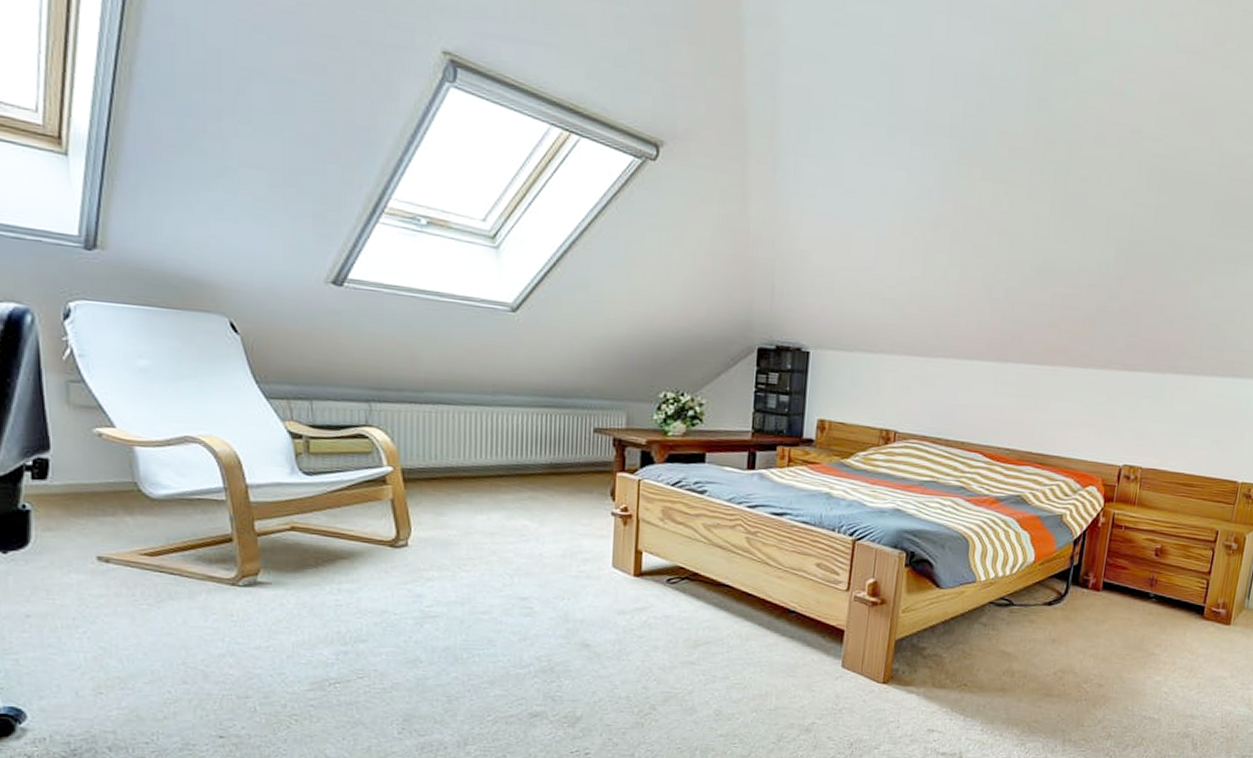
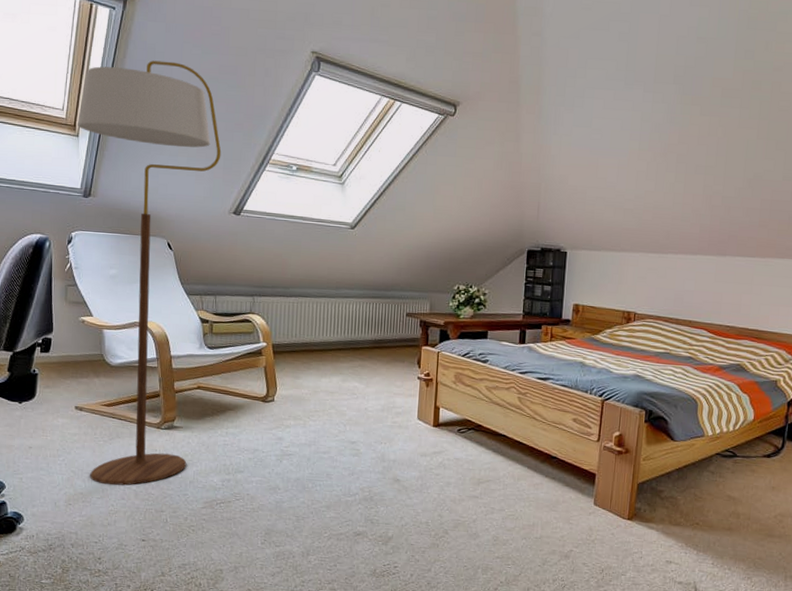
floor lamp: none [64,44,308,665] -> present [78,60,222,486]

